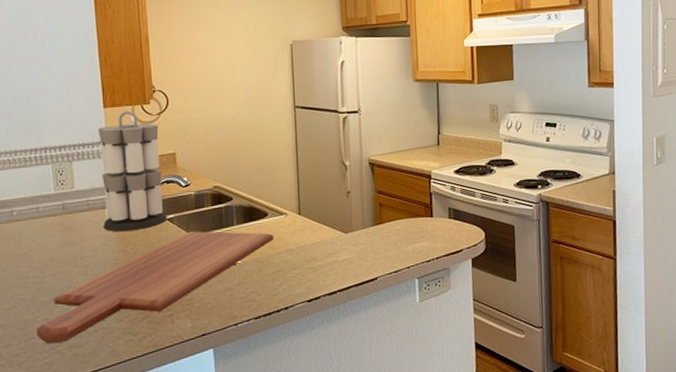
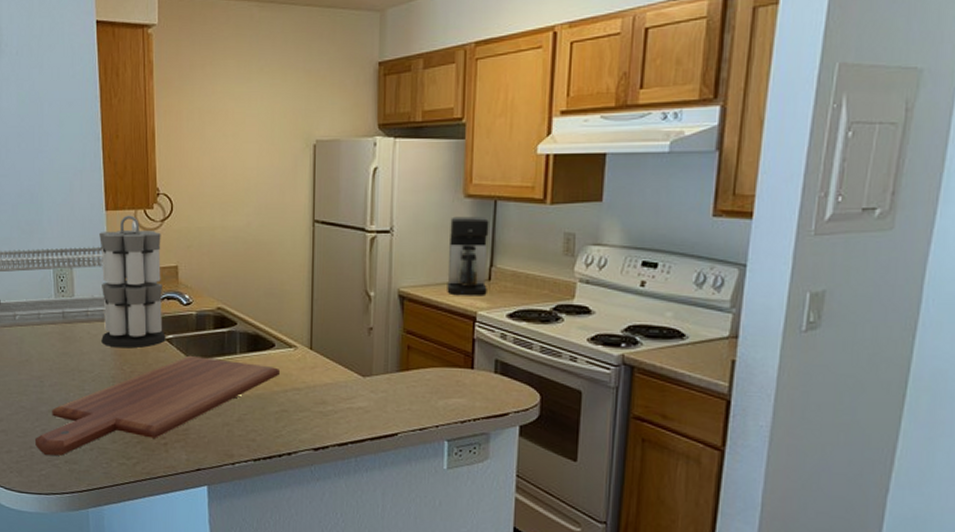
coffee maker: none [405,96,438,159] -> present [447,216,489,295]

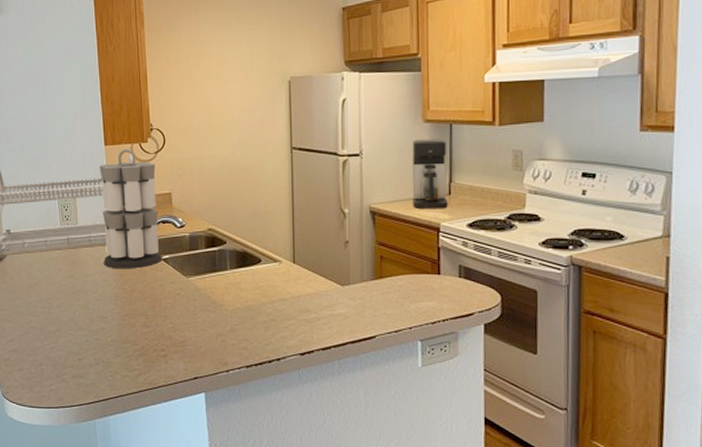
cutting board: present [34,355,281,456] -> none [44,273,268,372]

